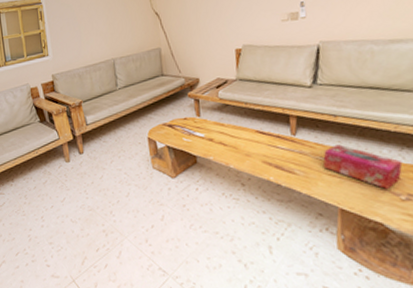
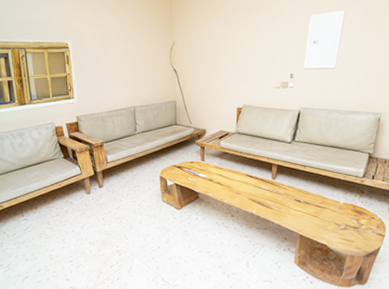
tissue box: present [322,144,403,189] -> none [291,188,345,221]

